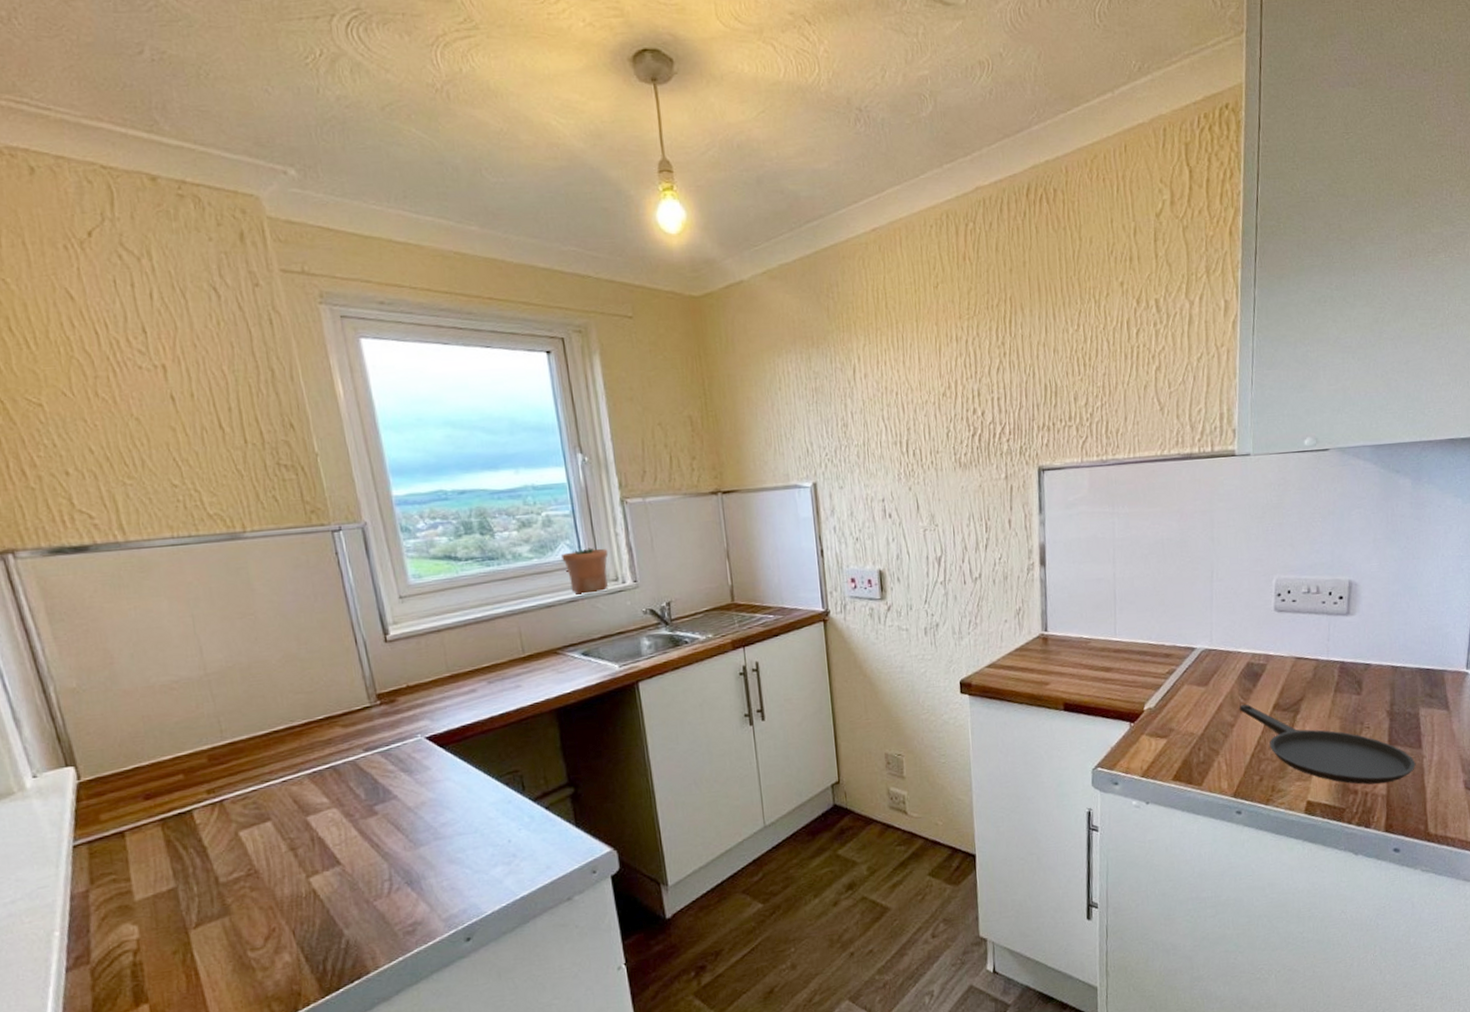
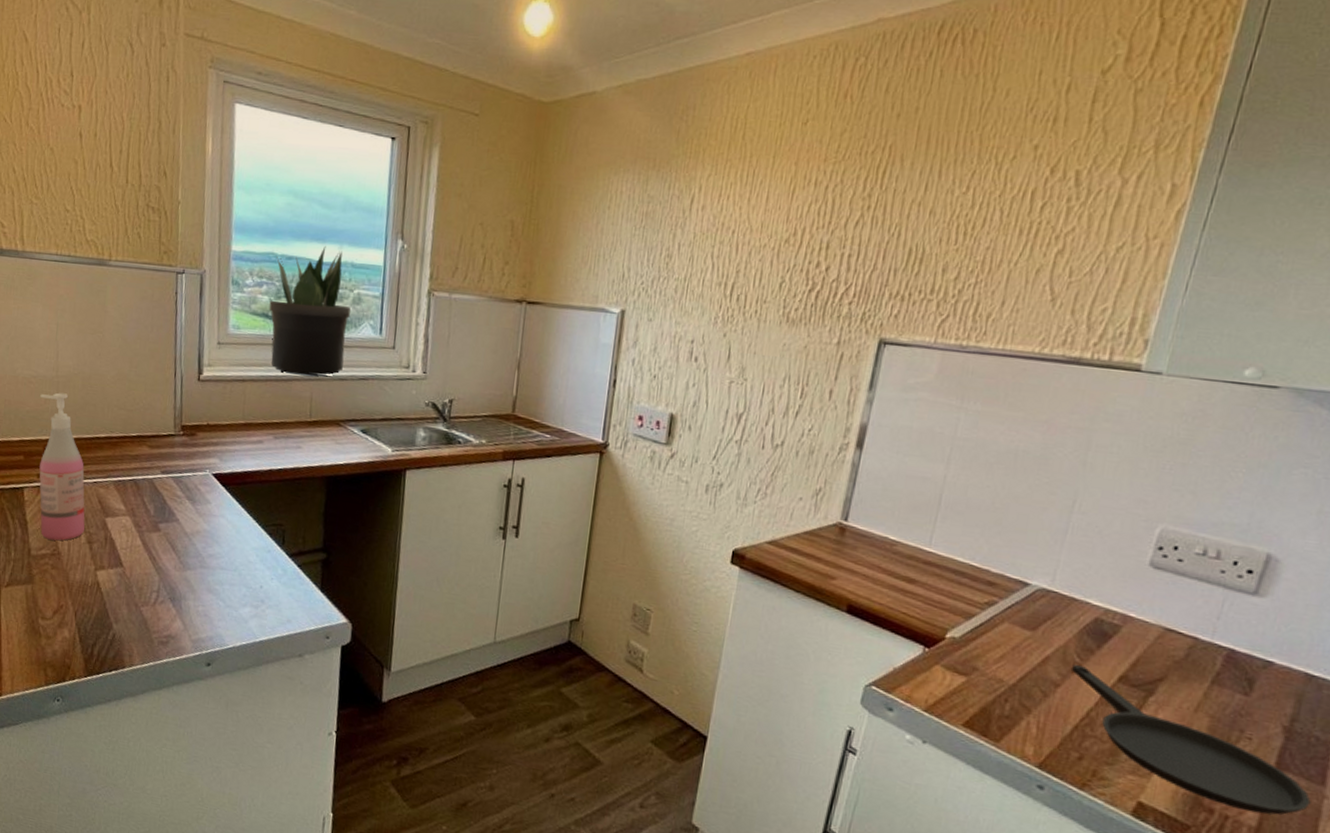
soap dispenser: none [189,691,284,860] -> present [39,392,85,541]
planter: none [447,472,548,613] -> present [269,245,351,376]
planter: present [561,547,609,595] -> none [363,331,406,376]

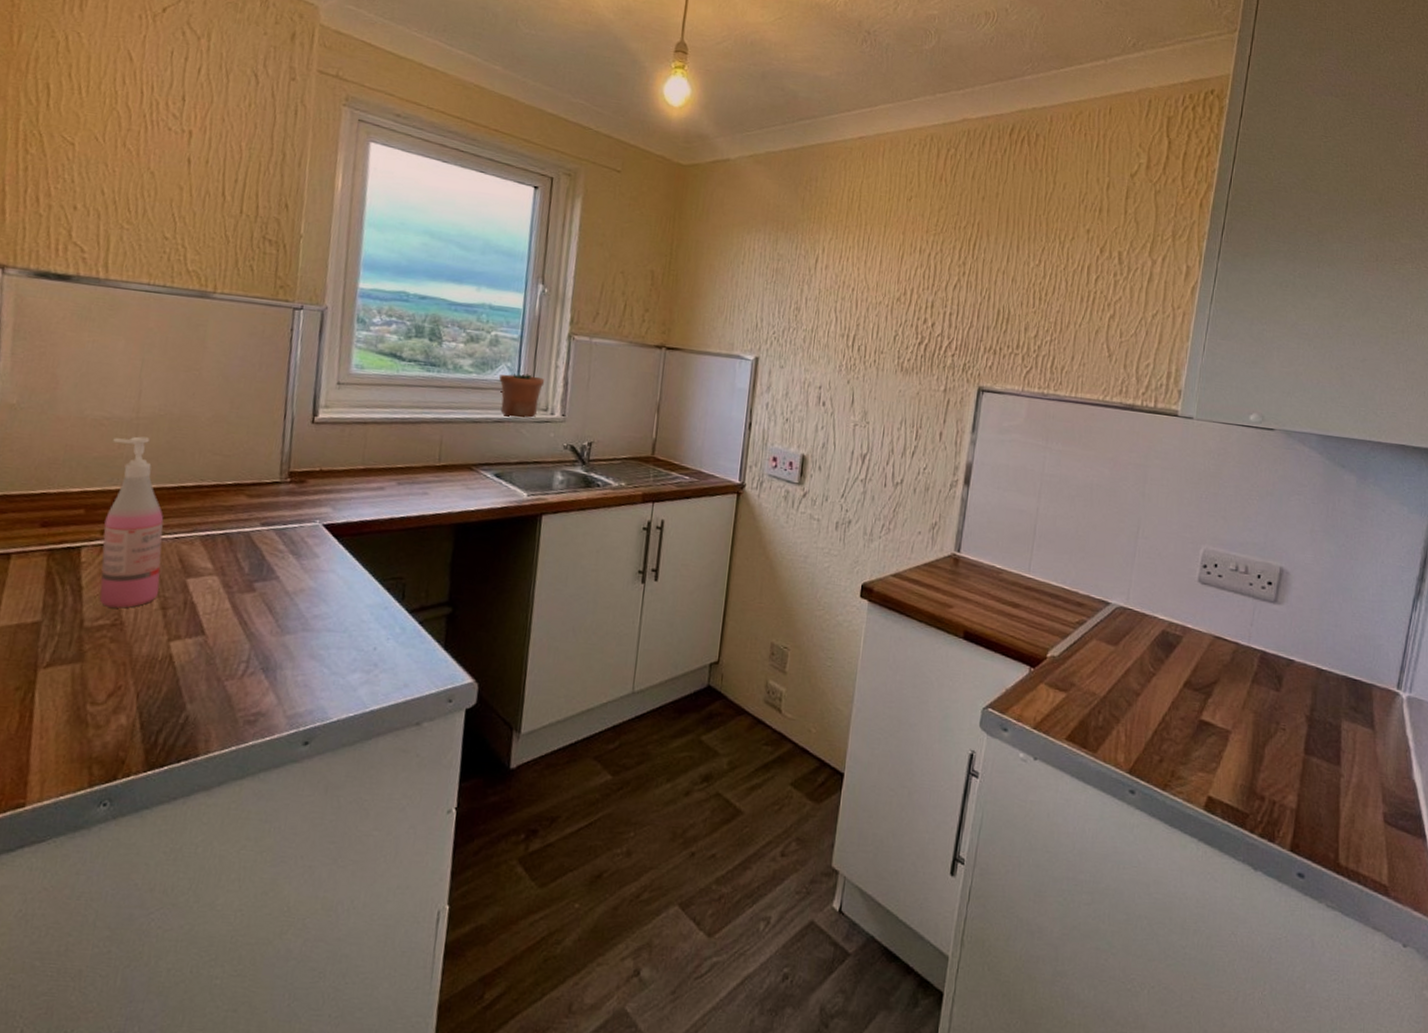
planter: present [269,245,351,376] -> none [397,286,487,419]
planter: none [363,331,406,376] -> present [499,374,545,419]
frying pan: present [1070,665,1311,815] -> none [1147,674,1332,796]

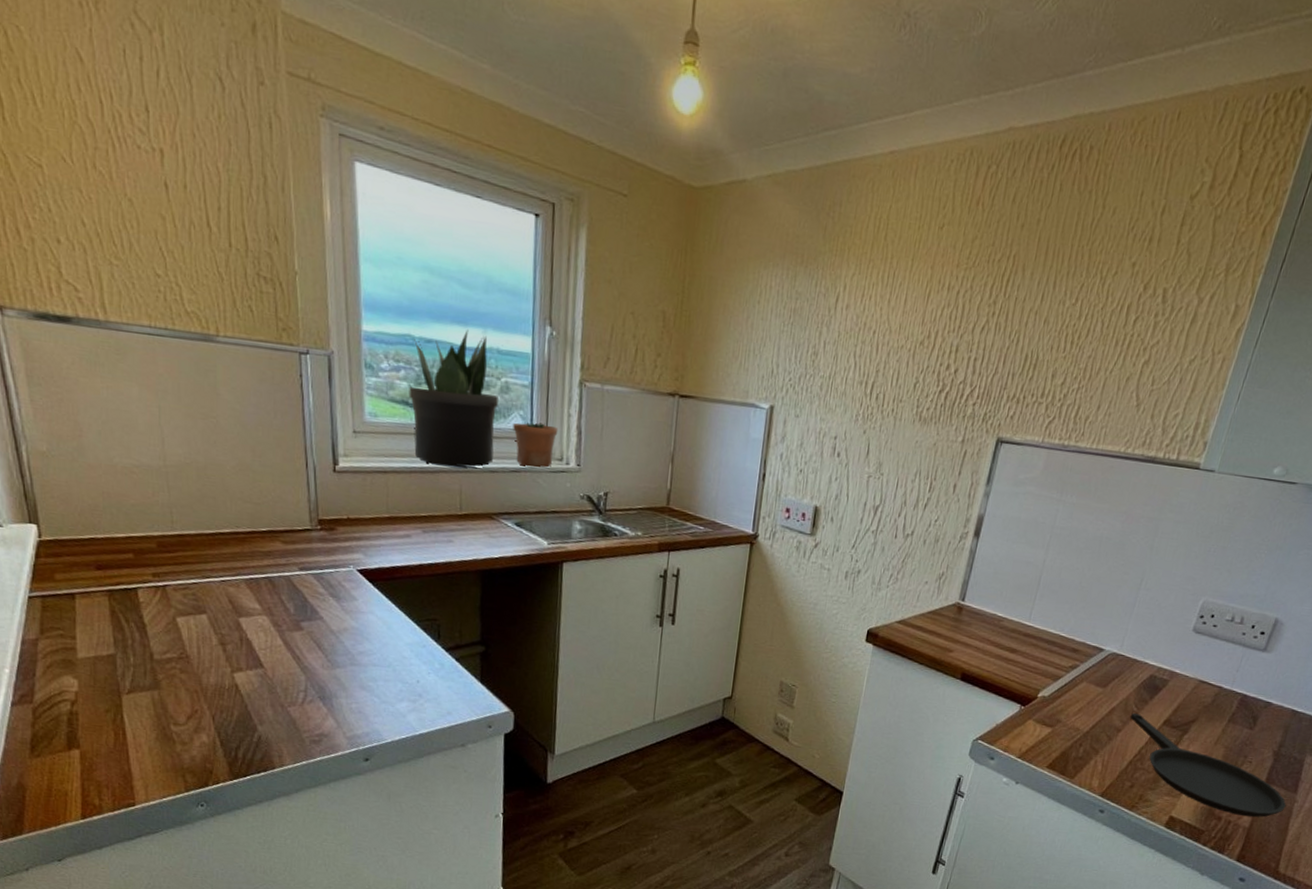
soap dispenser: present [99,436,164,608] -> none [146,484,216,644]
planter: none [397,286,487,419] -> present [408,329,498,468]
frying pan: none [1147,674,1332,796] -> present [1129,713,1286,817]

